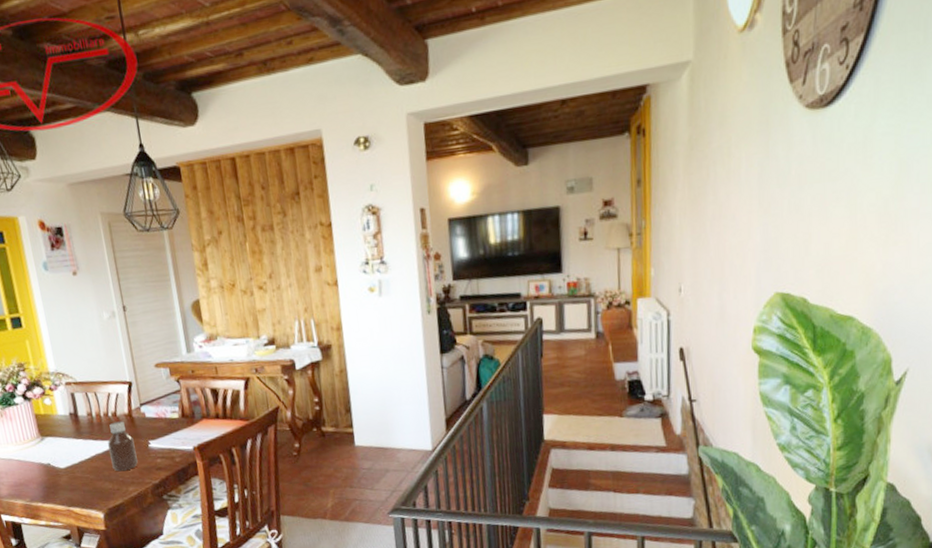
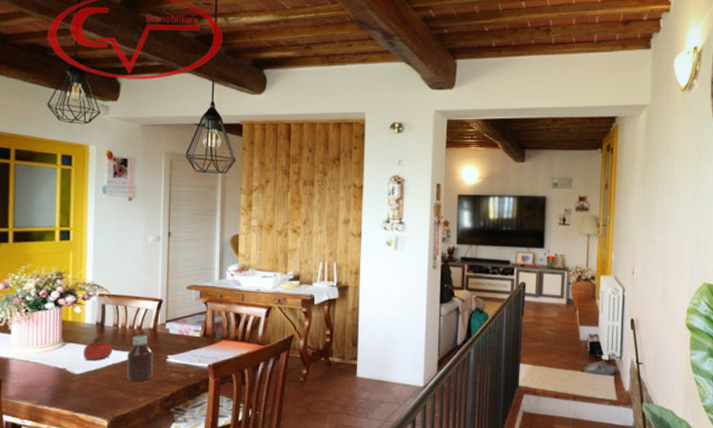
fruit: none [63,427,93,454] -> present [84,336,113,361]

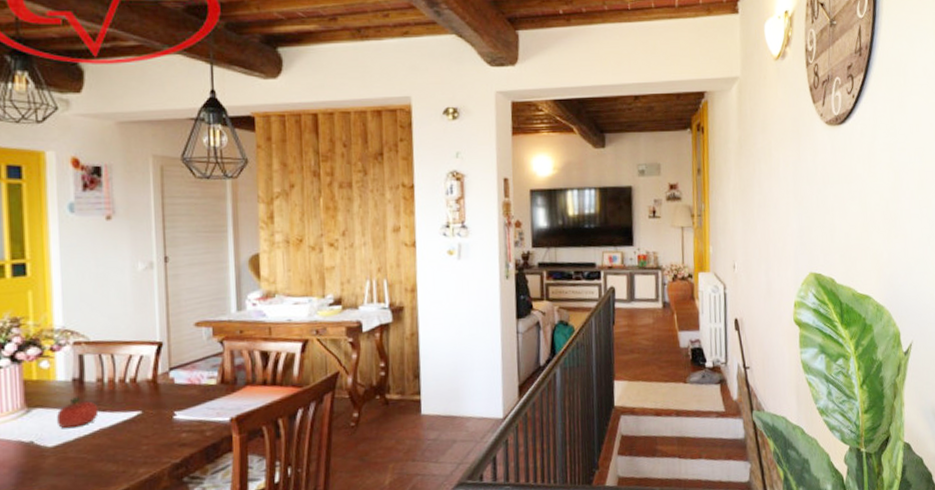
bottle: present [127,335,153,382] -> none [119,388,156,450]

